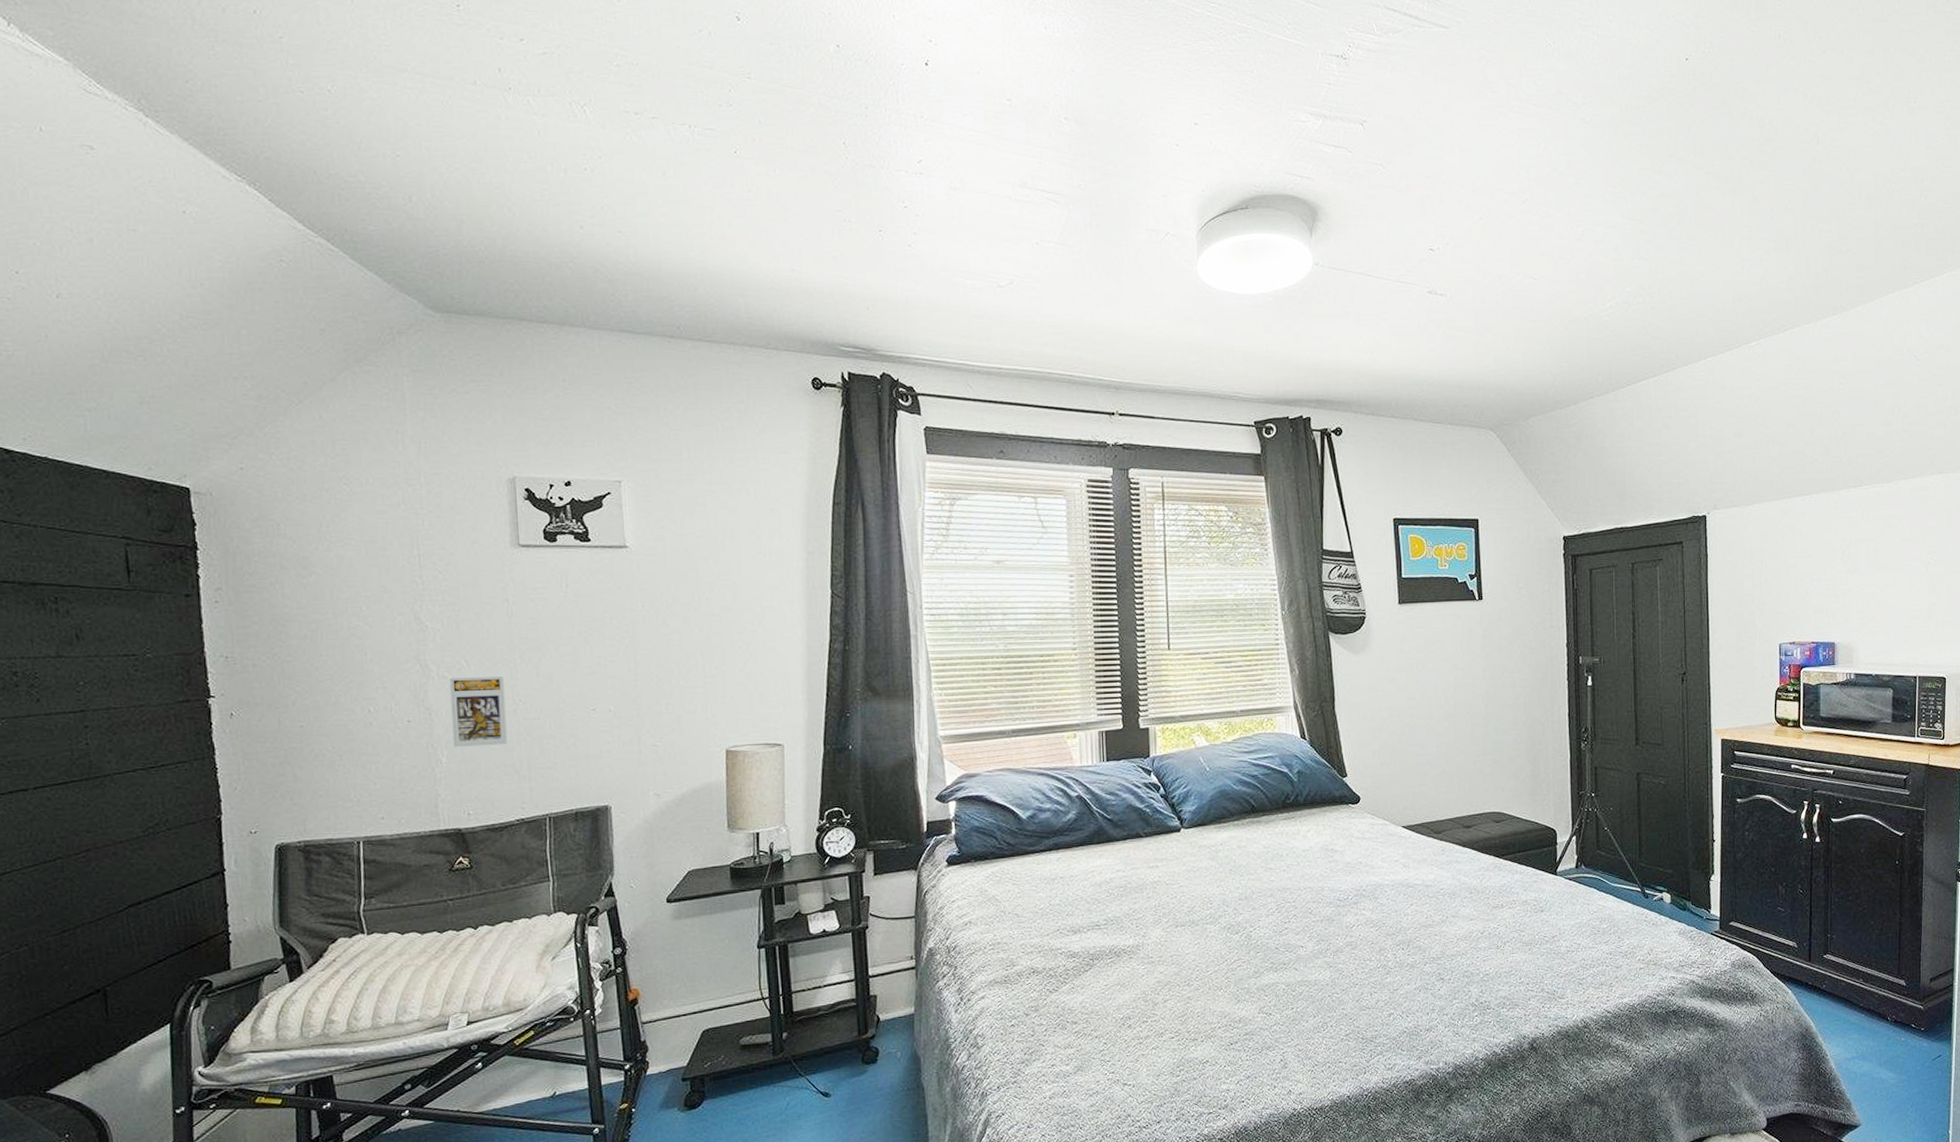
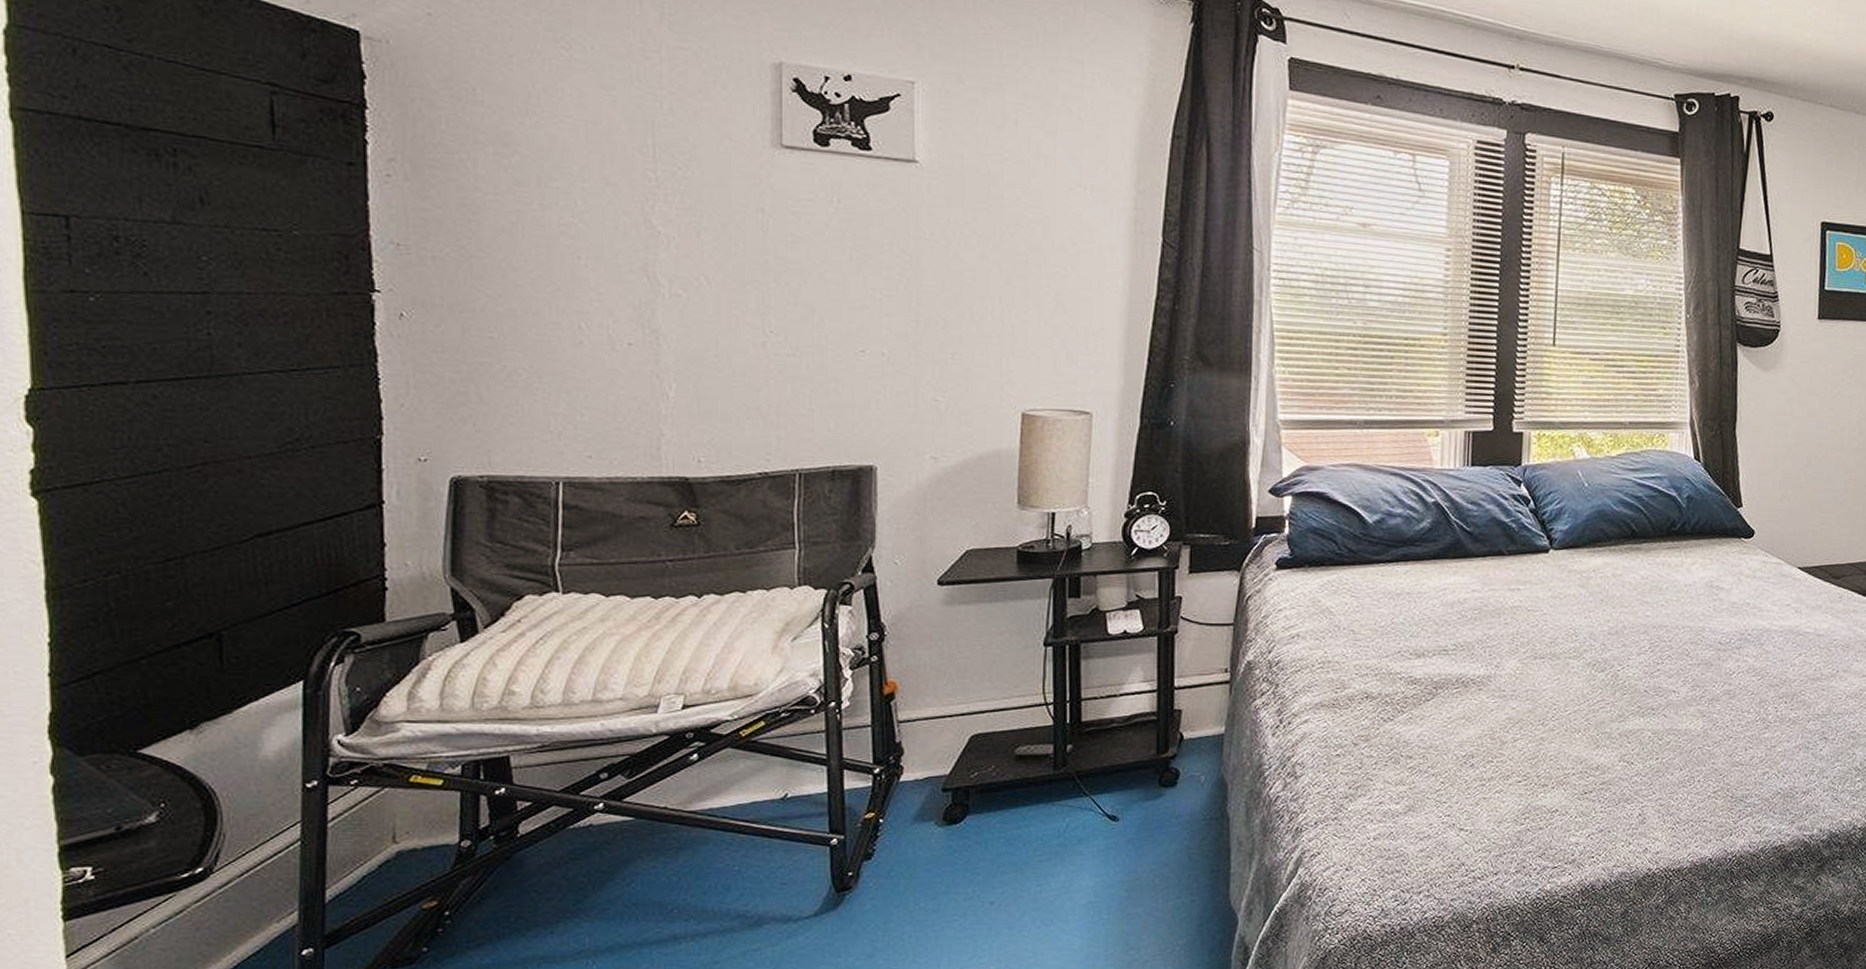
trading card display case: present [450,677,507,748] -> none [684,297,753,383]

